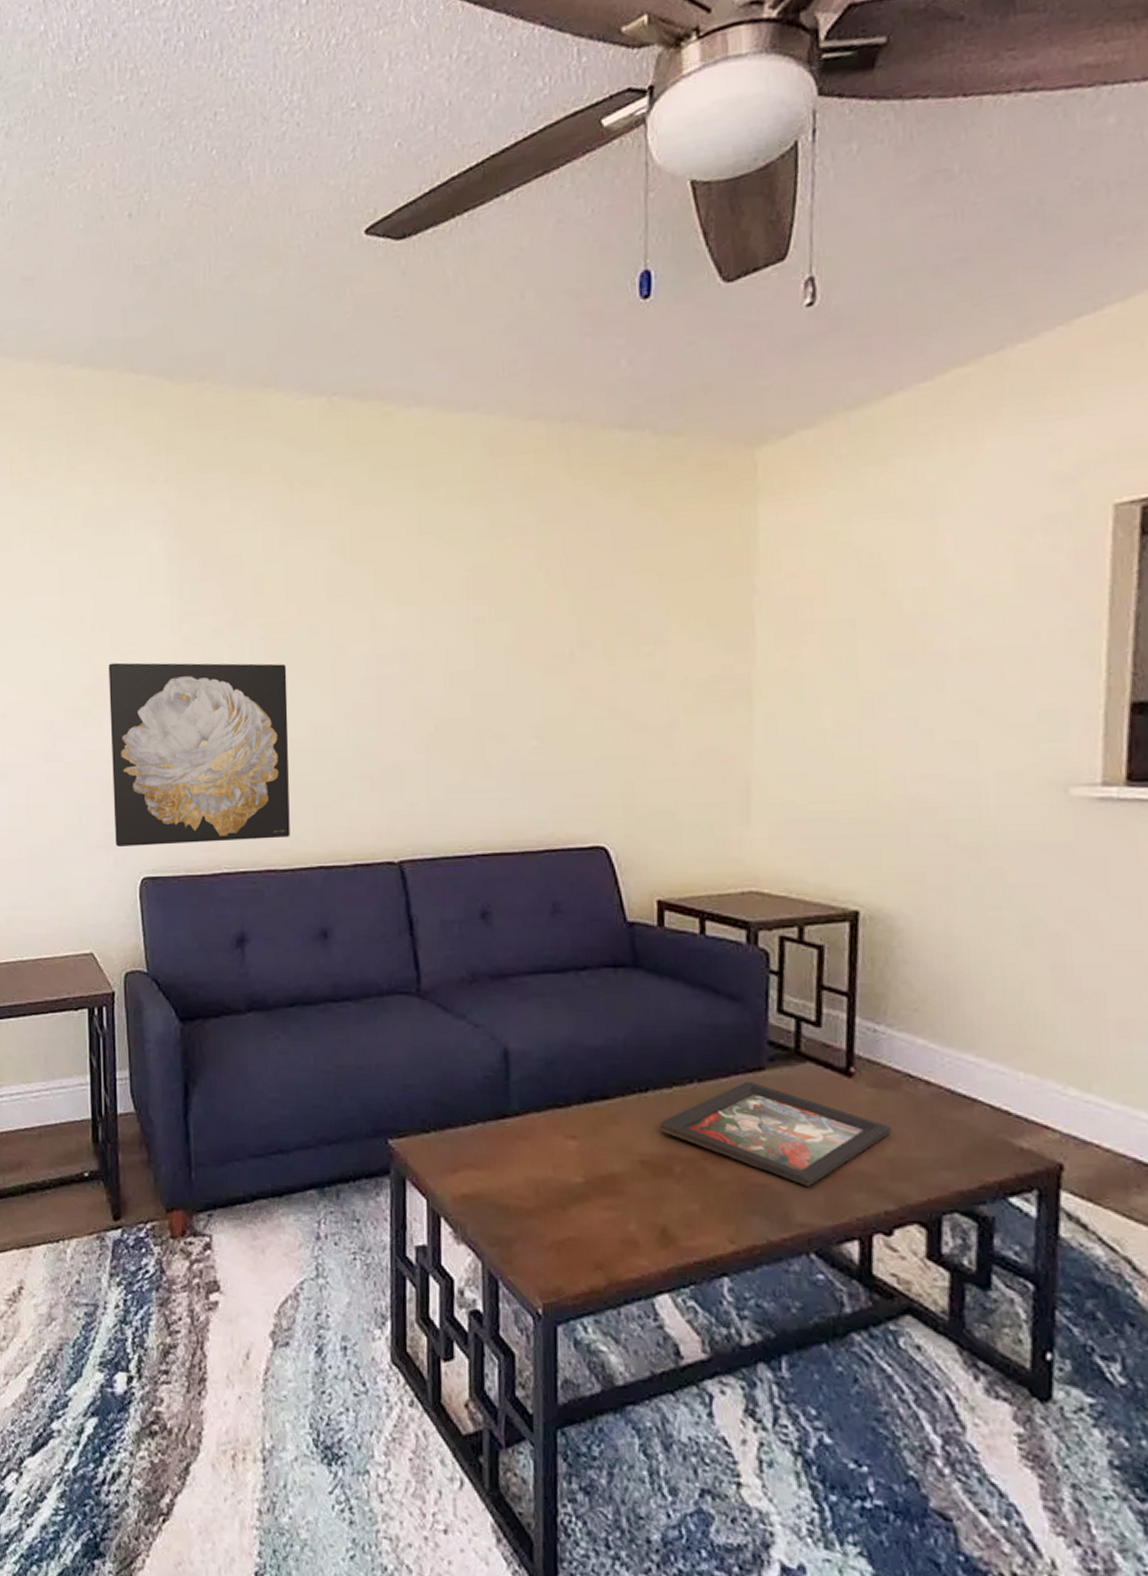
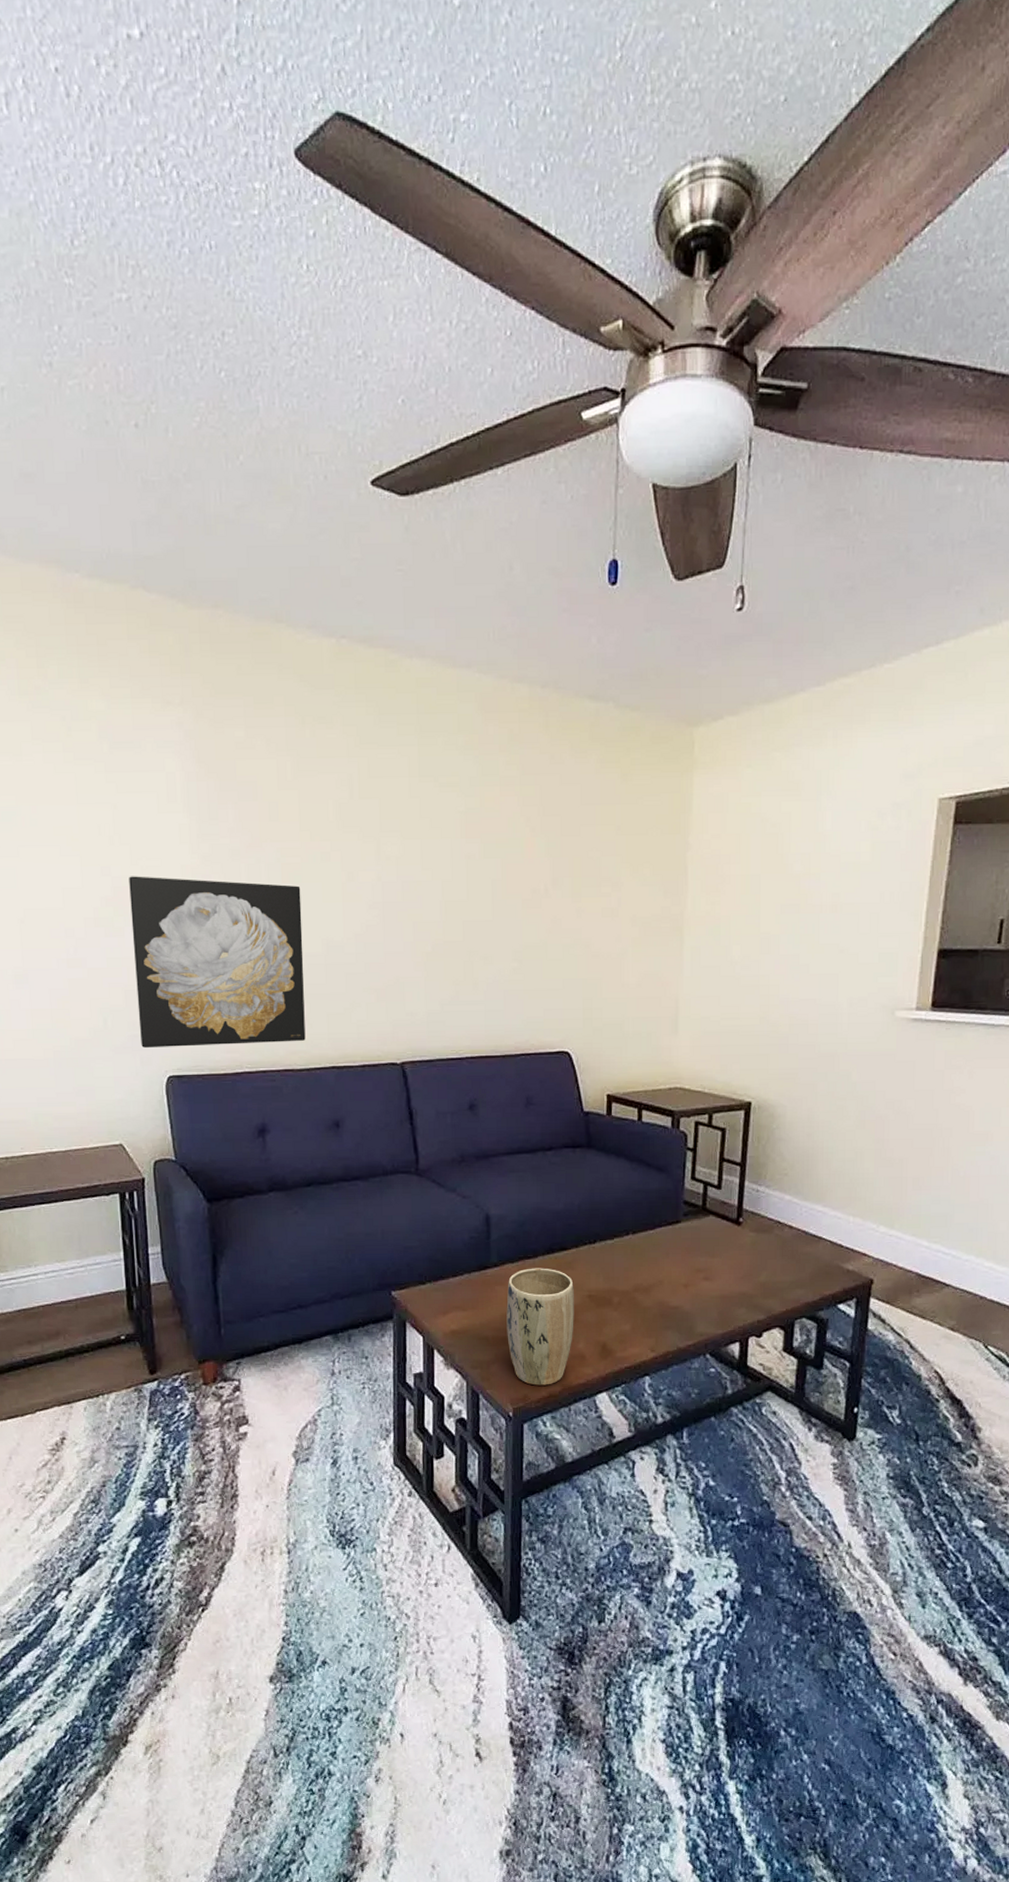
plant pot: none [531,1120,622,1277] -> present [506,1268,574,1386]
decorative tray: present [659,1080,891,1186] -> none [603,1231,765,1306]

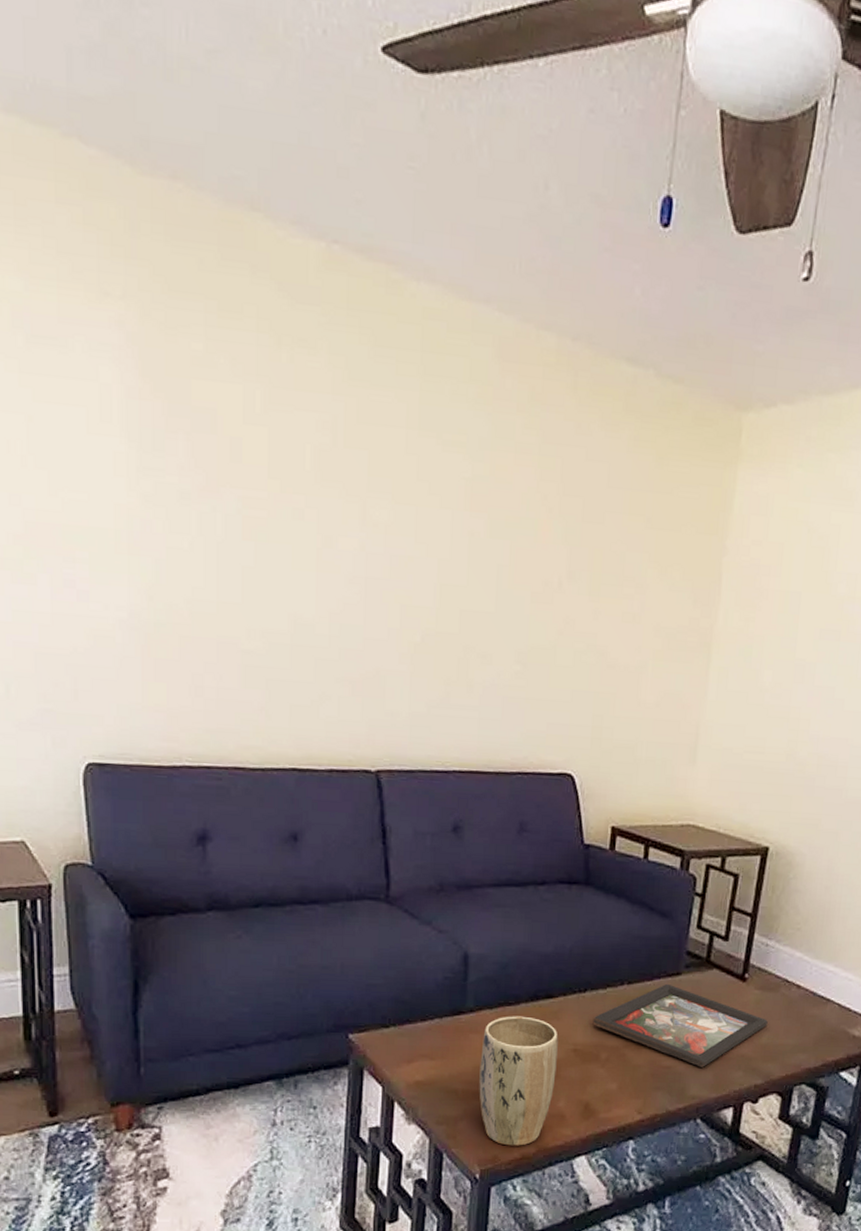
wall art: present [129,876,306,1048] -> none [45,509,265,735]
decorative tray: none [603,1231,765,1306] -> present [592,983,768,1067]

